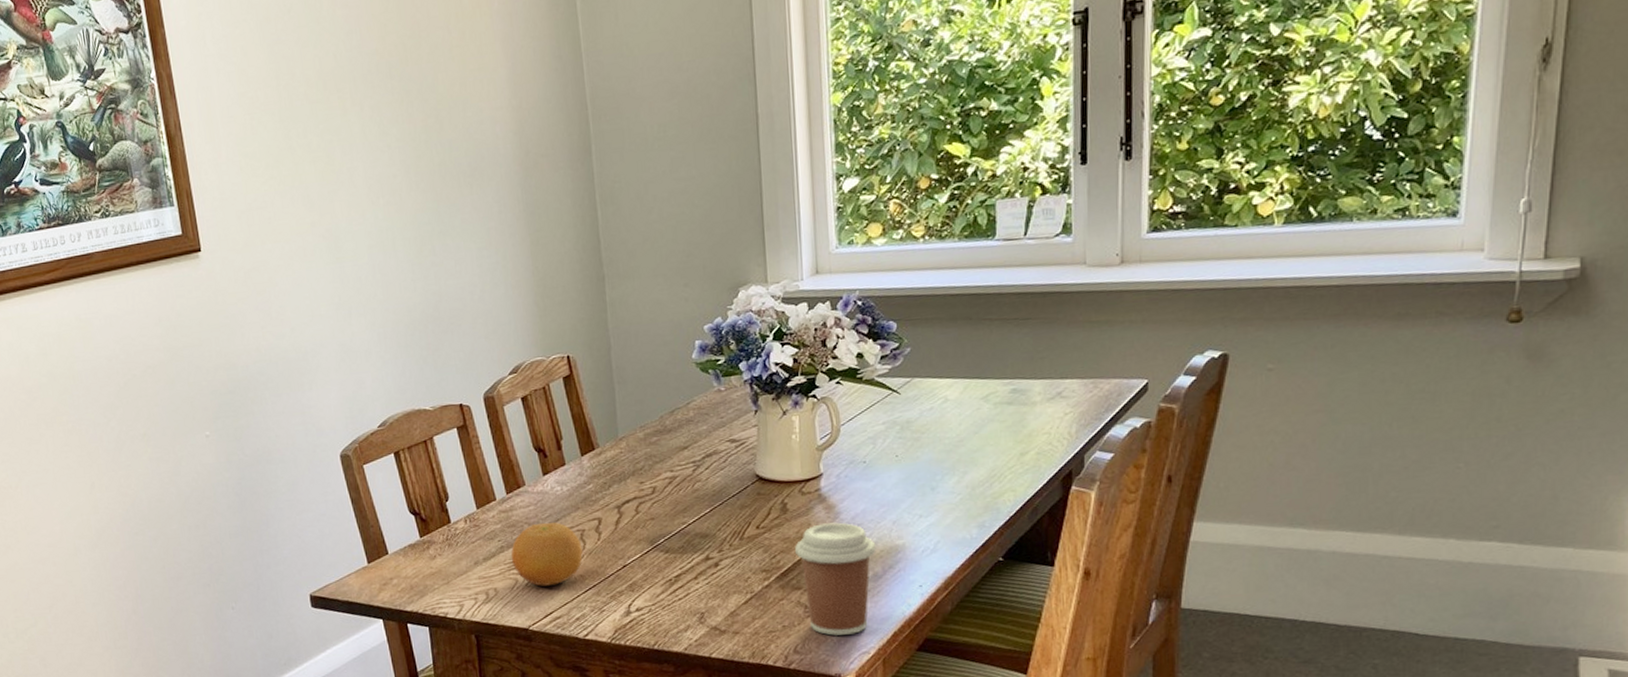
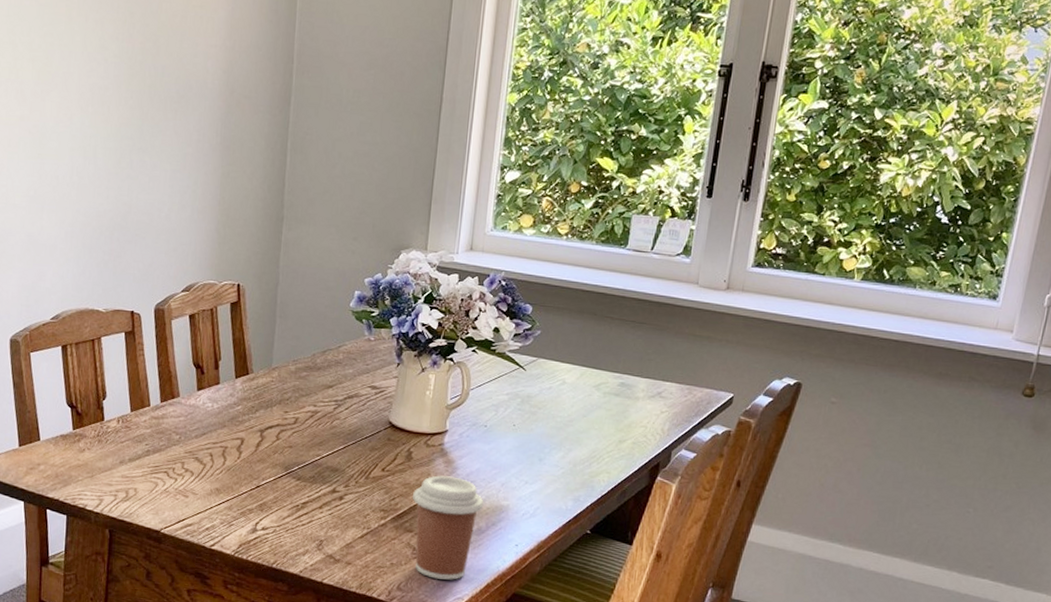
fruit: present [510,522,583,586] -> none [154,434,222,494]

